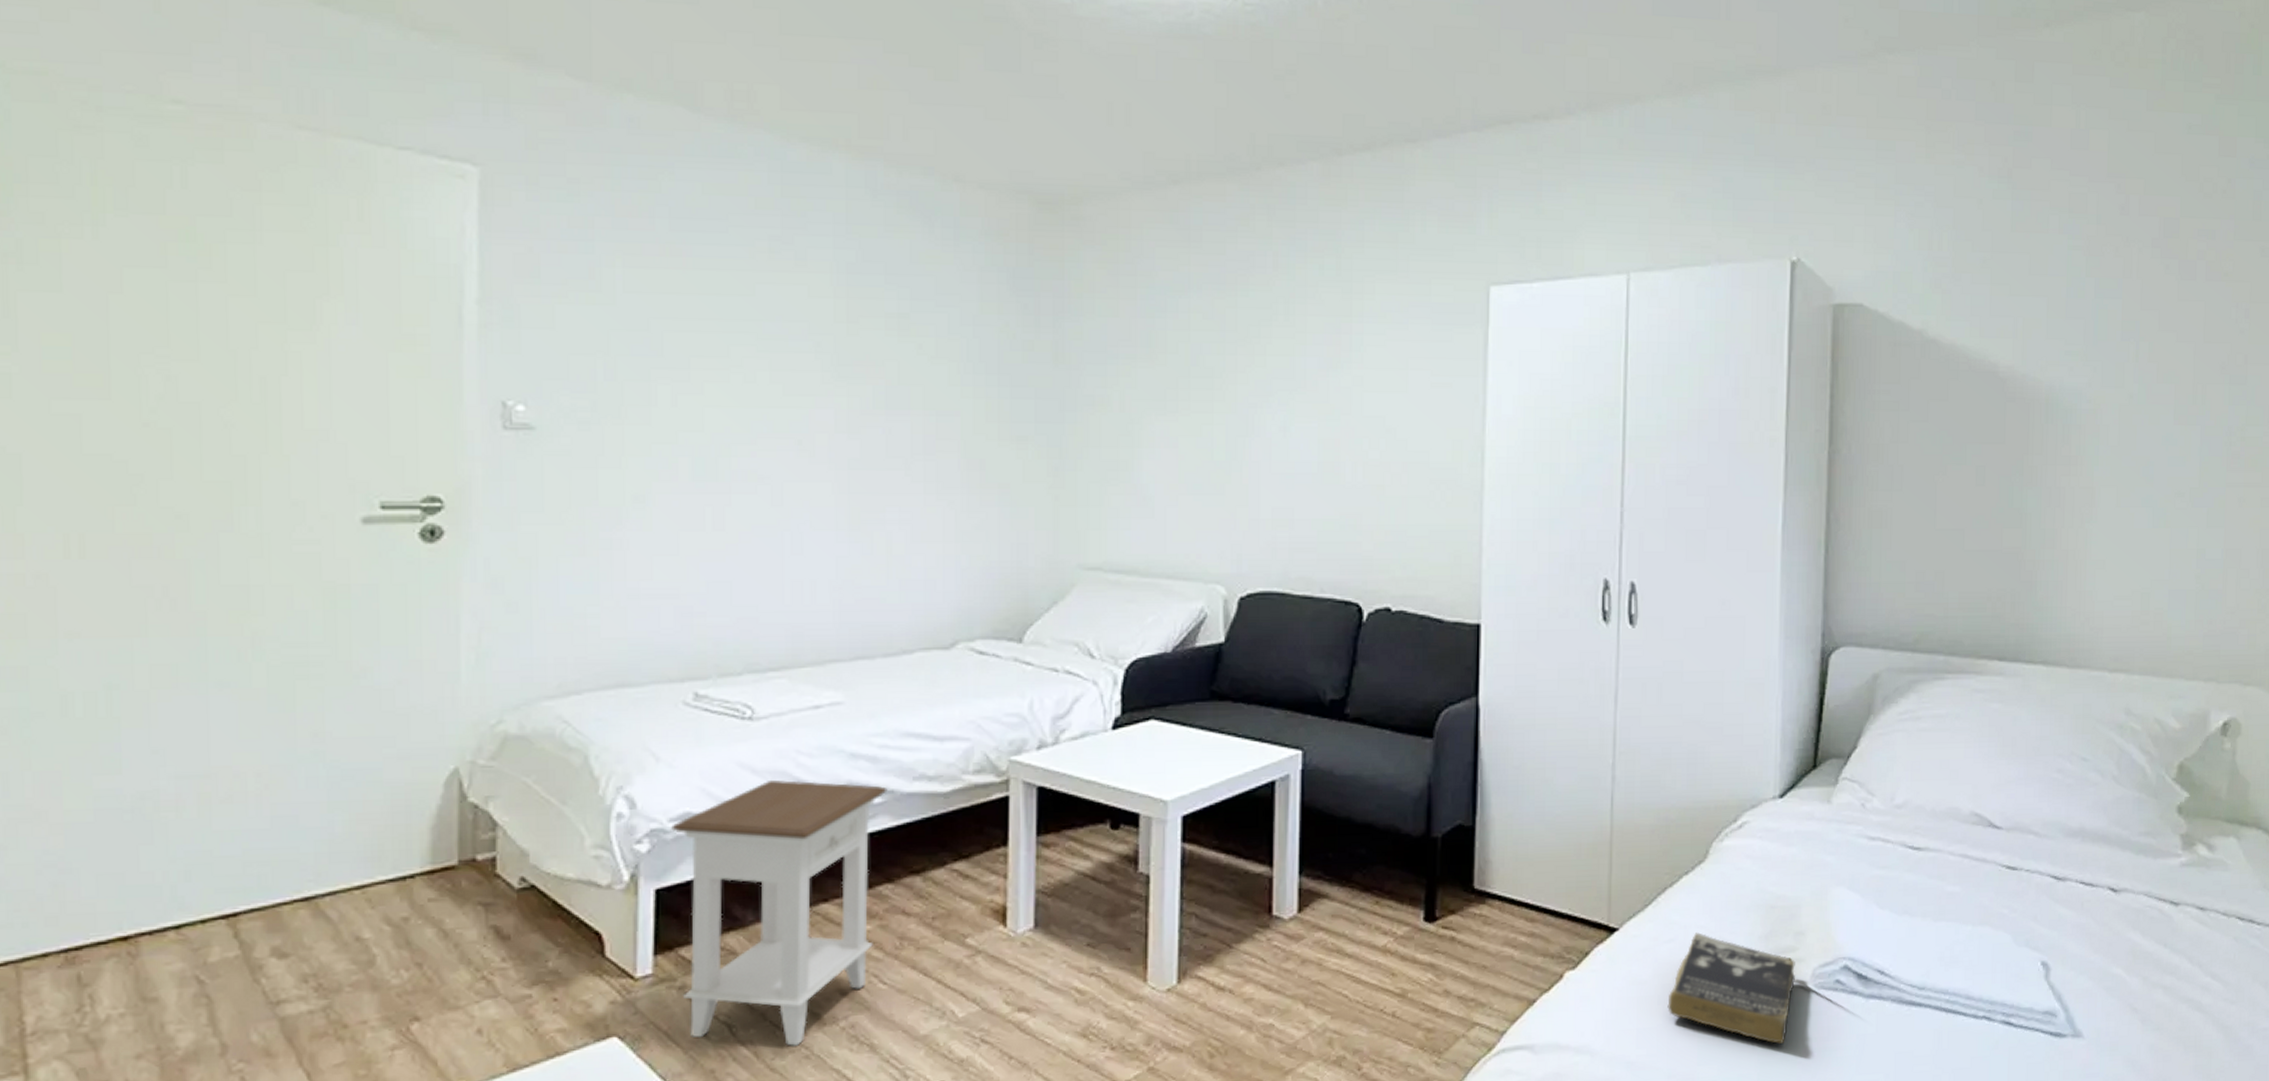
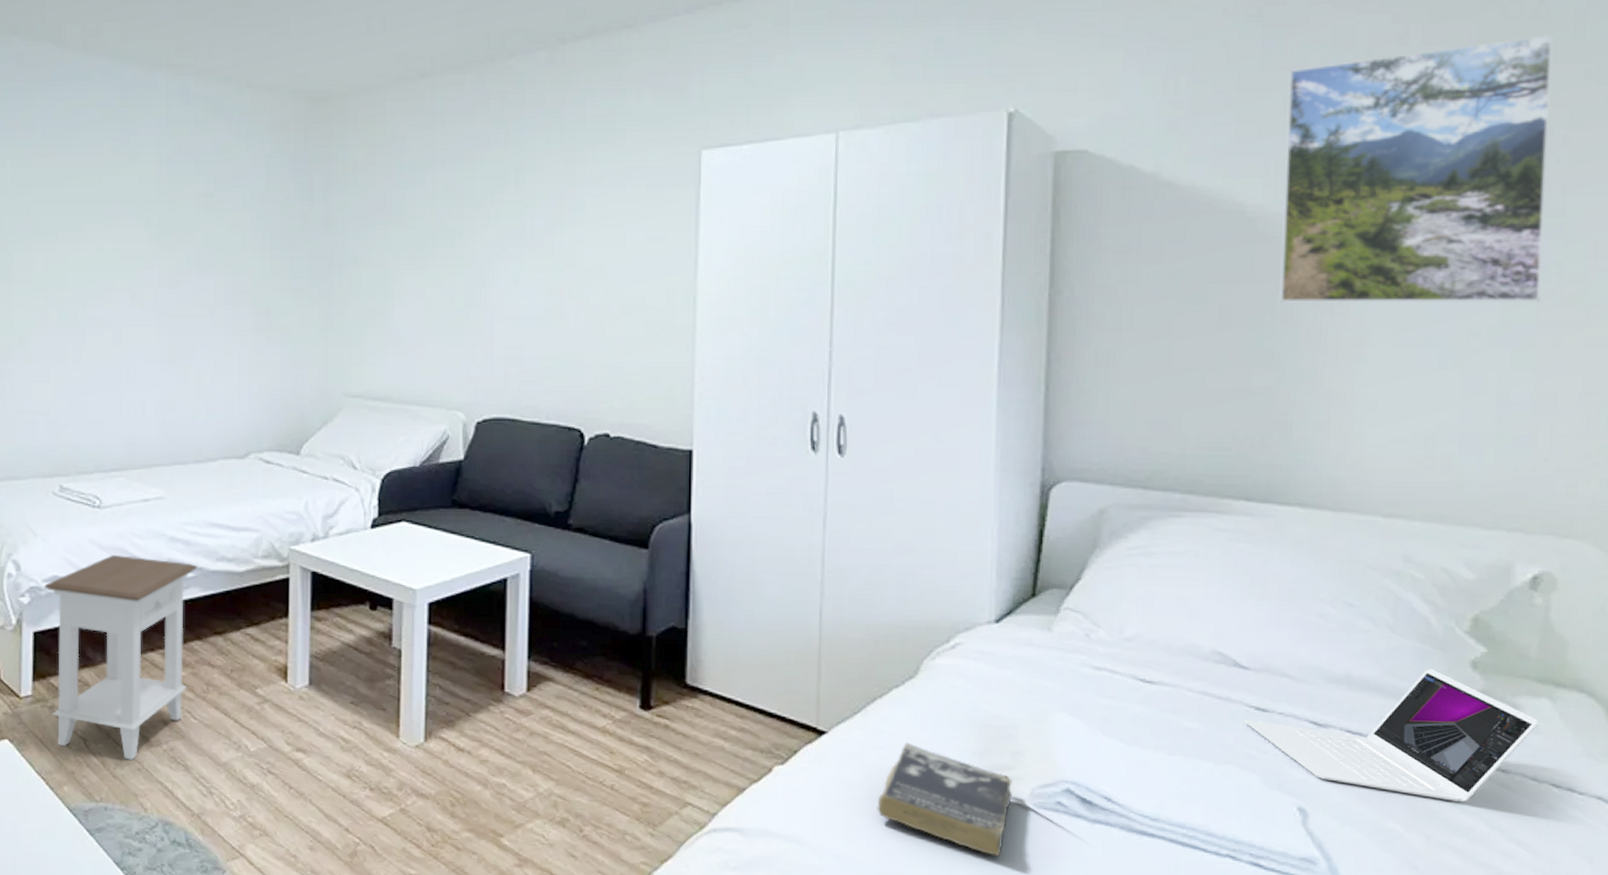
laptop: none [1997,816,2228,943] -> present [1244,668,1539,803]
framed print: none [2026,212,2238,464] -> present [1279,33,1553,303]

